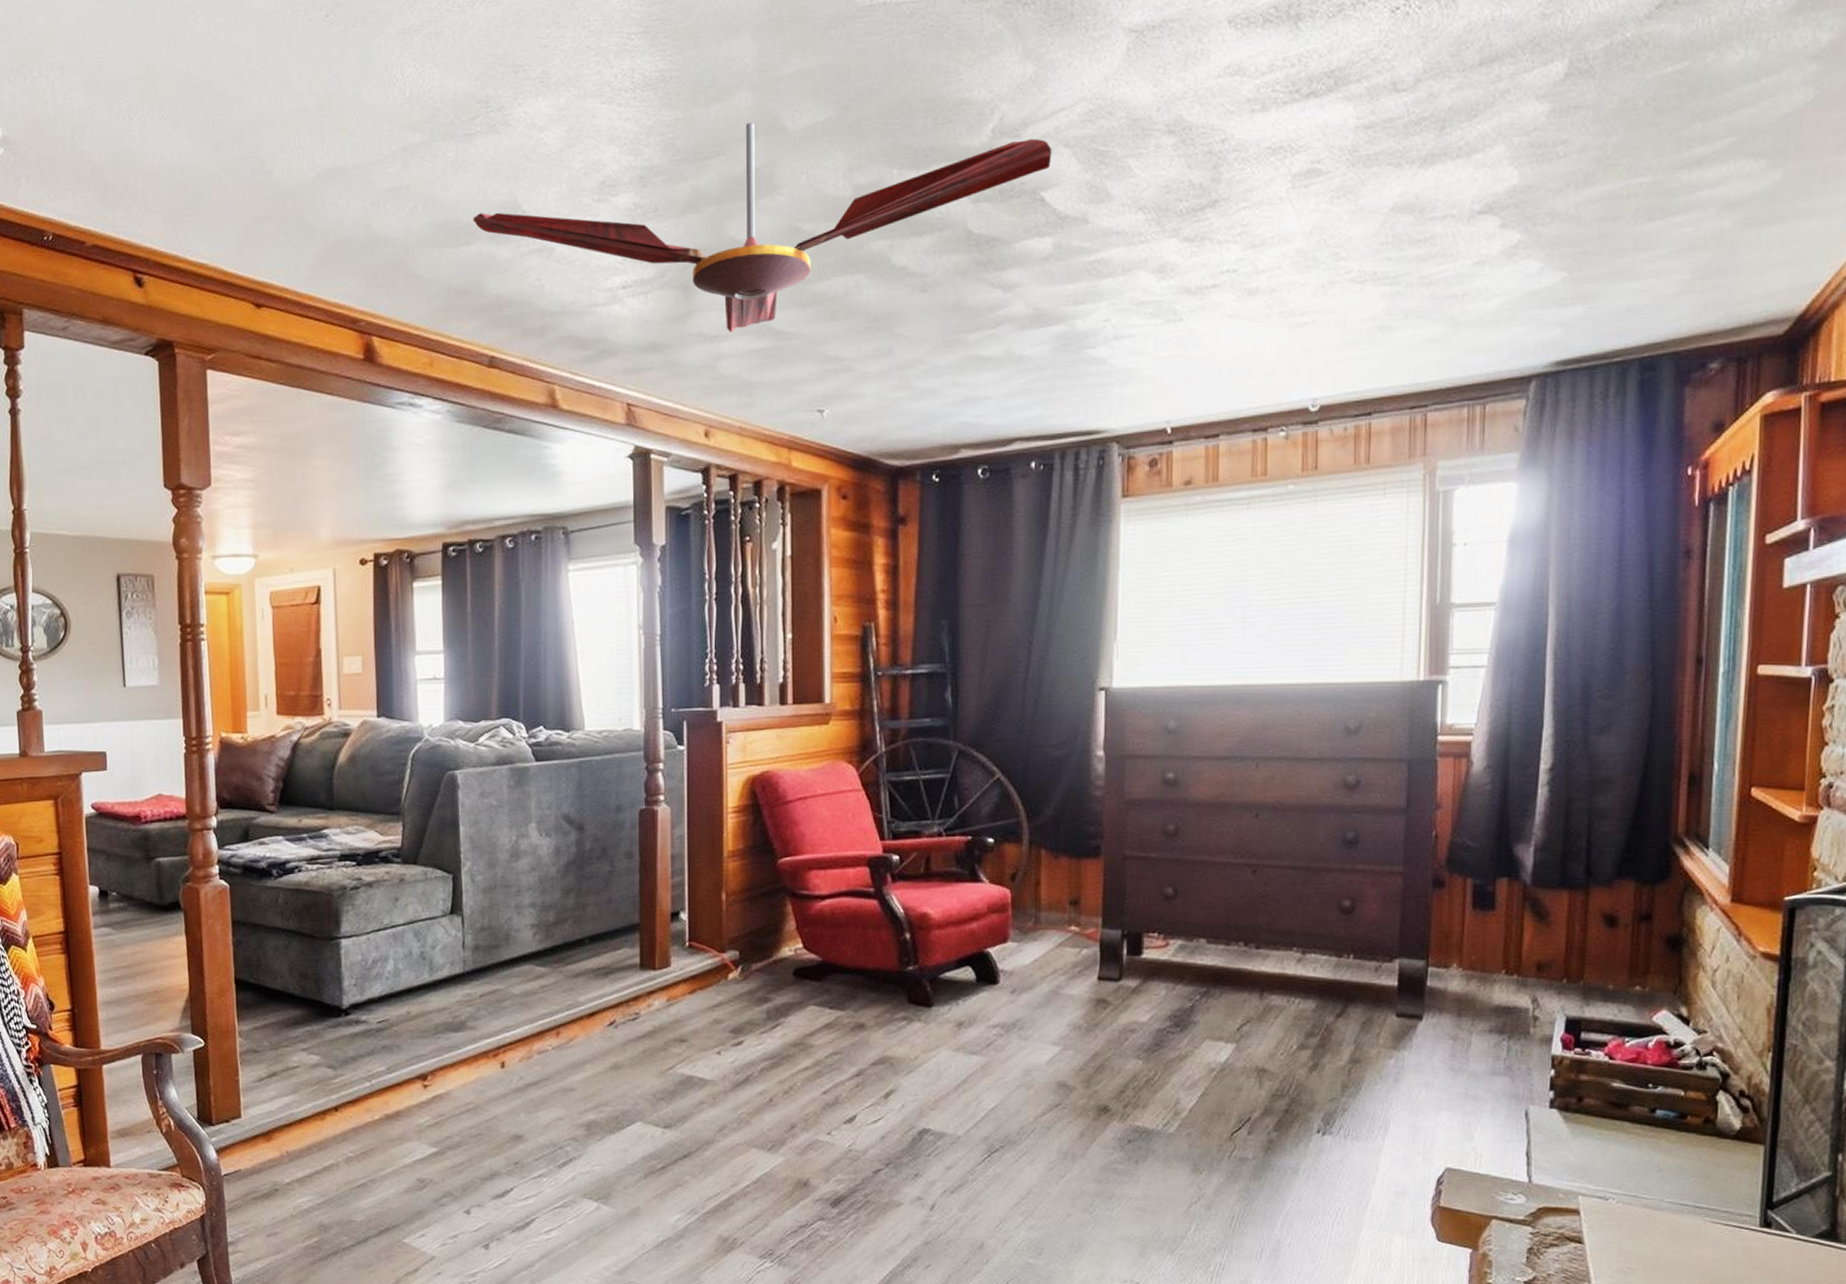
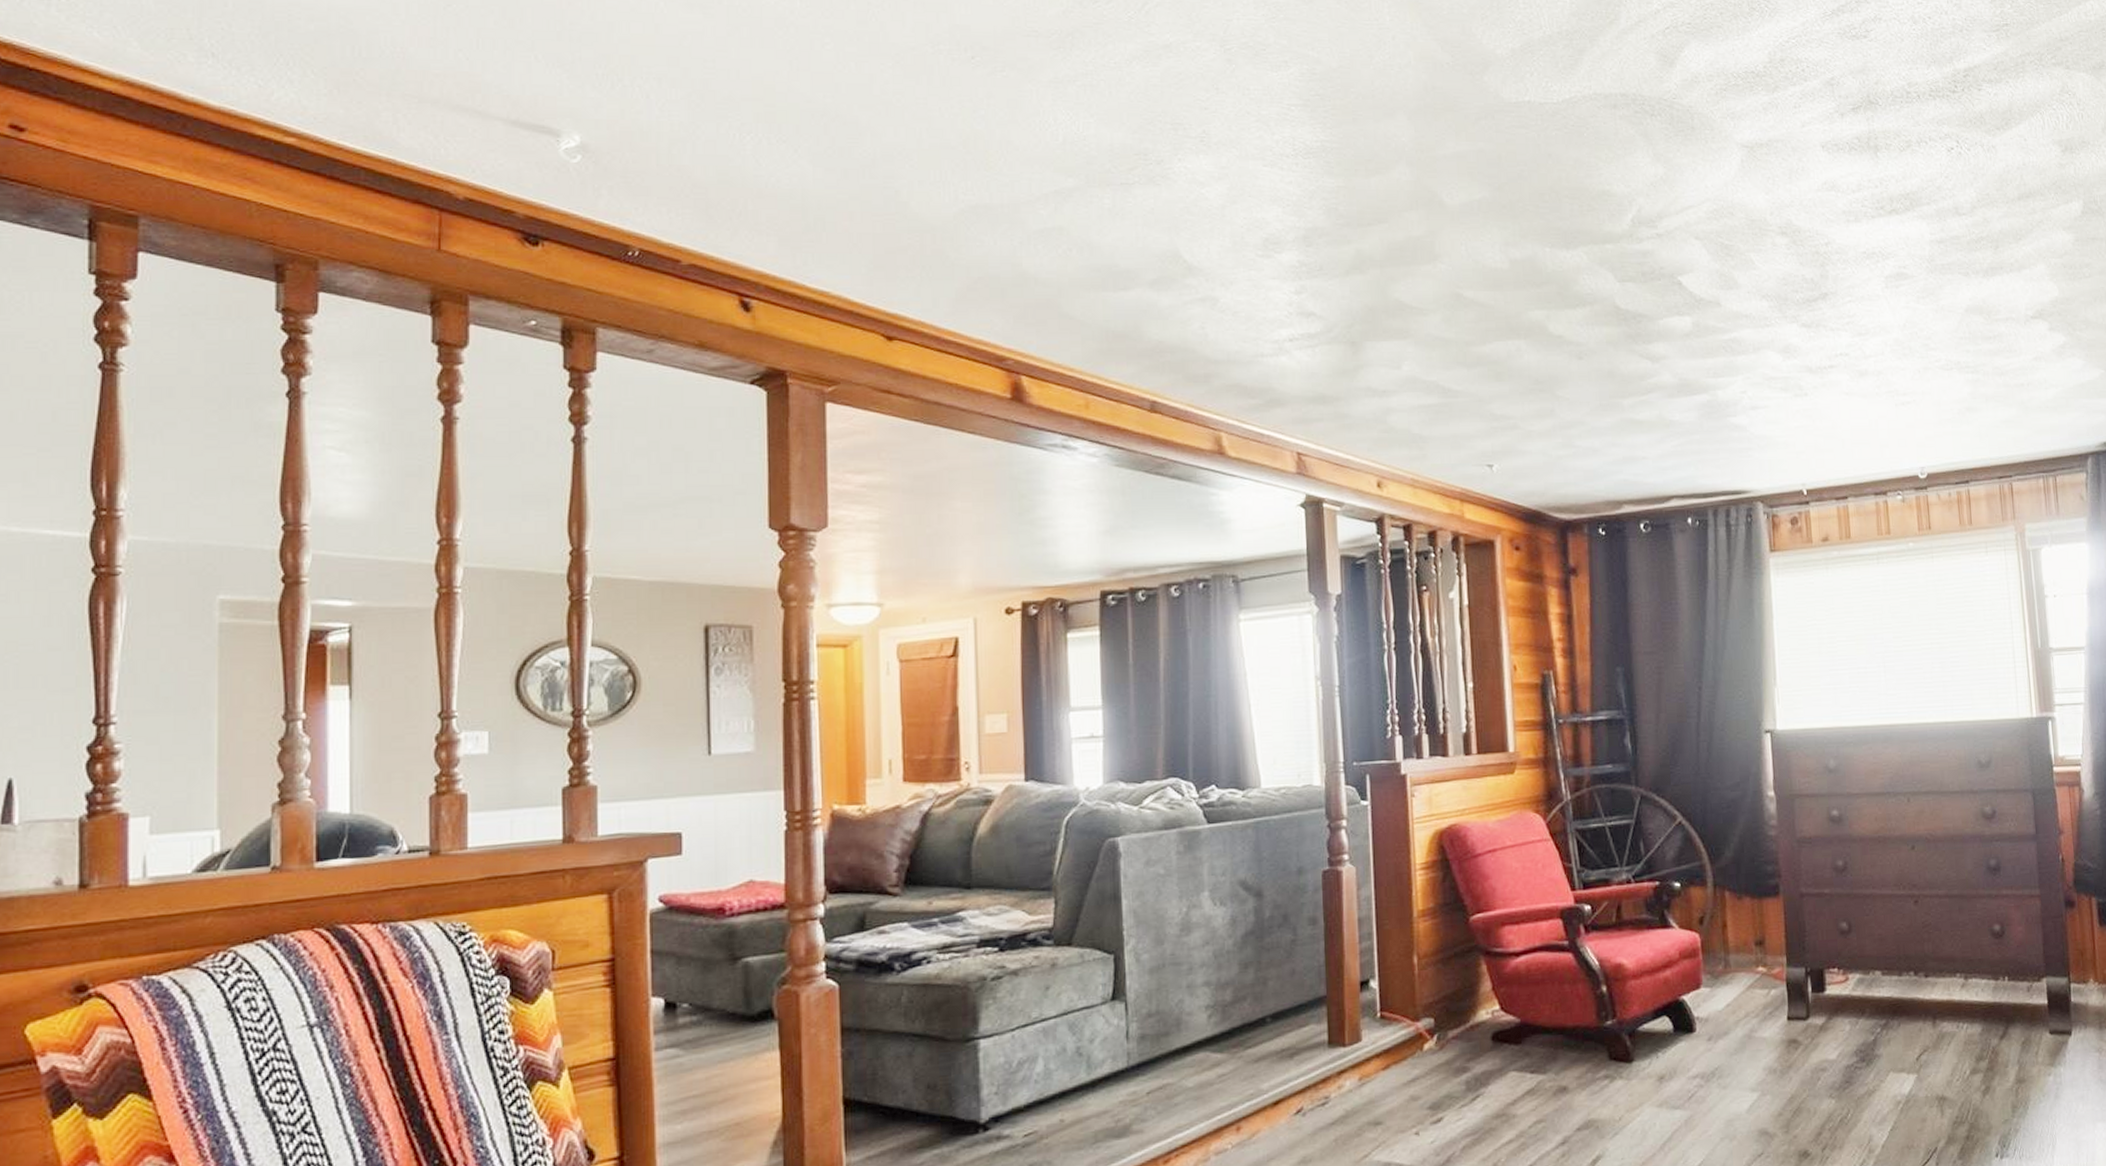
ceiling fan: present [473,122,1052,333] -> none [1131,195,1685,389]

